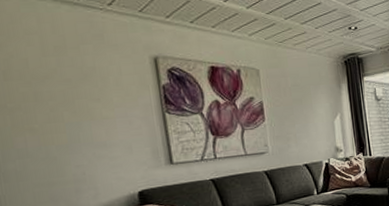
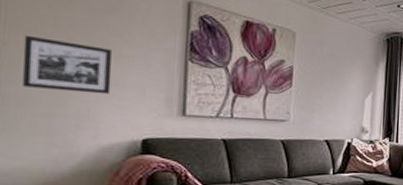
picture frame: none [11,113,101,162] -> present [22,34,112,95]

